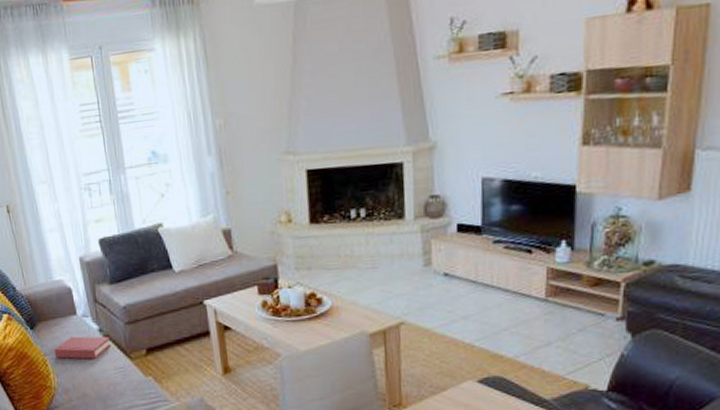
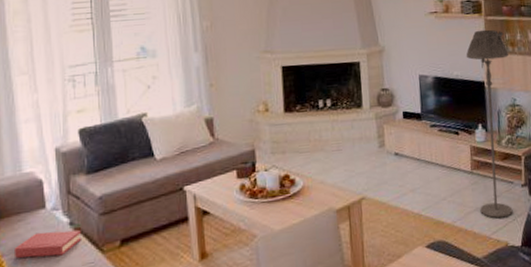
floor lamp: none [551,113,617,357] -> present [466,29,513,219]

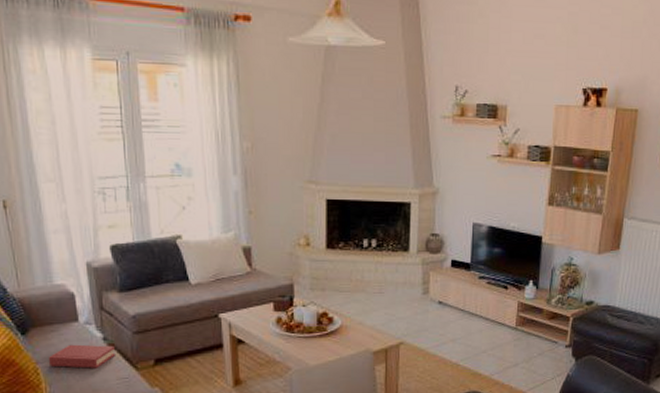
floor lamp: present [466,29,513,219] -> none [519,180,572,376]

